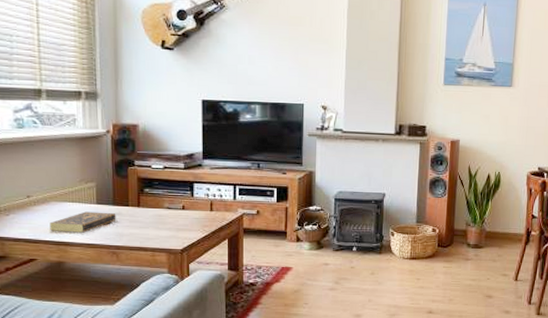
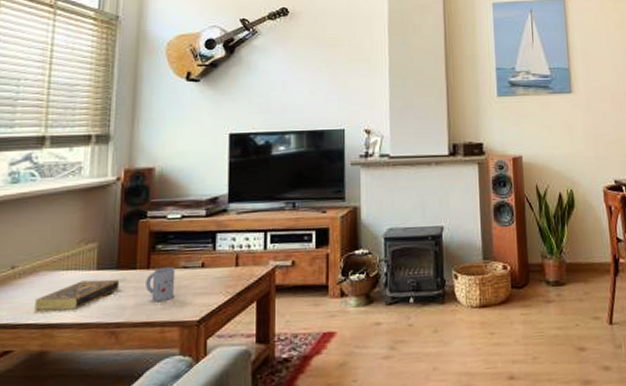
mug: none [138,206,162,233] -> present [146,266,176,302]

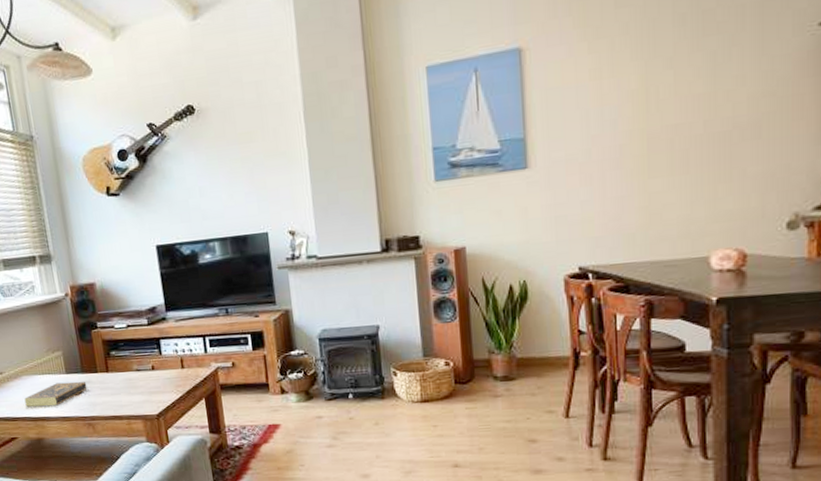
mug: present [146,266,176,302] -> none [107,369,134,400]

